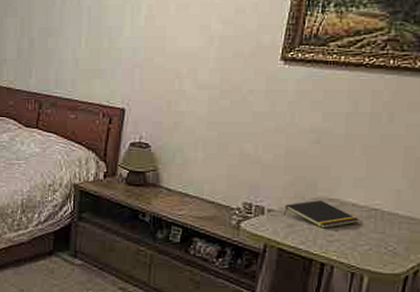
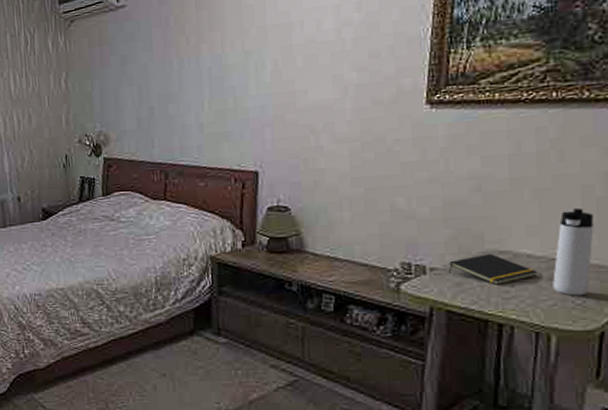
thermos bottle: none [370,166,411,243] -> present [553,208,594,296]

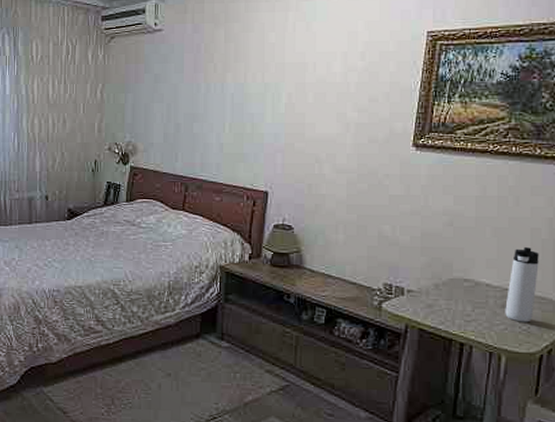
notepad: present [448,254,538,285] -> none [422,281,494,309]

